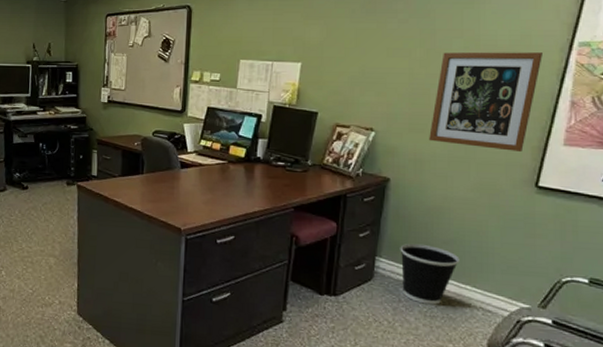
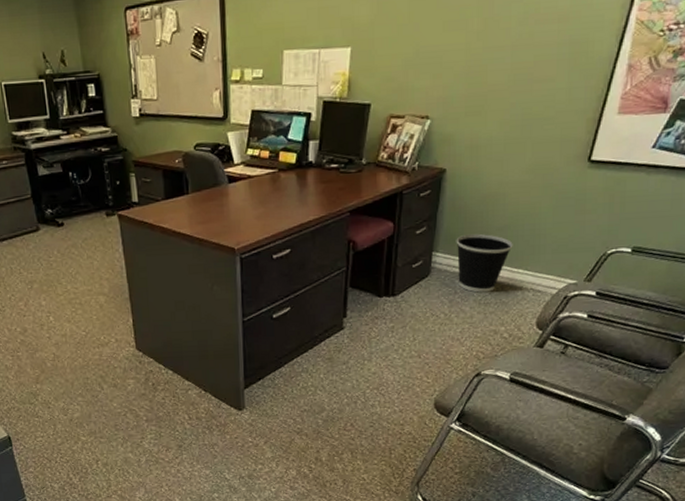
wall art: present [429,52,542,151] -> none [486,11,603,126]

